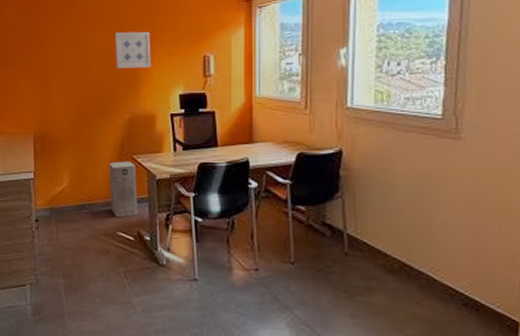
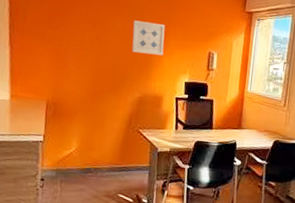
air purifier: present [109,161,139,218] -> none [114,133,141,182]

